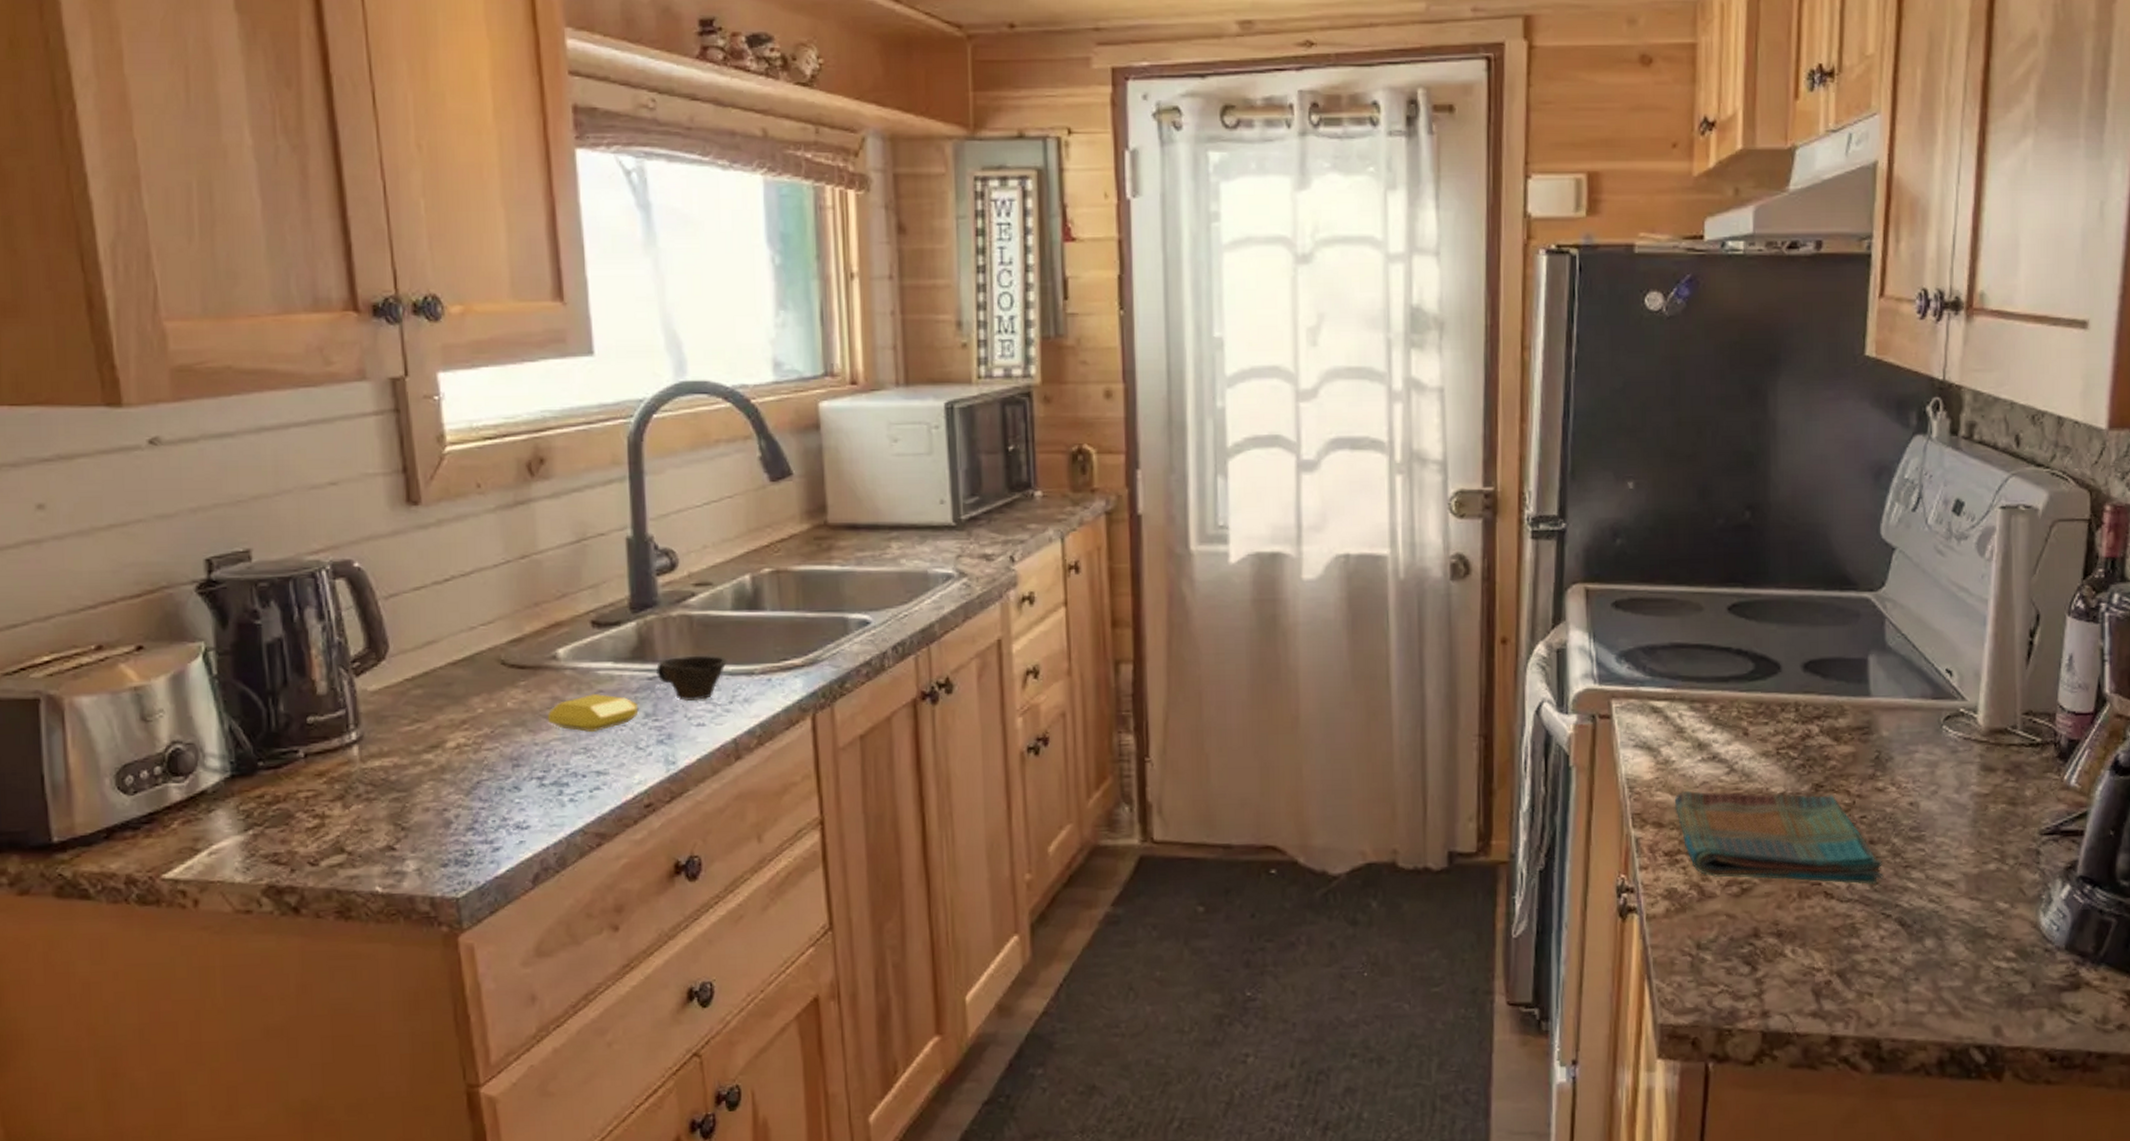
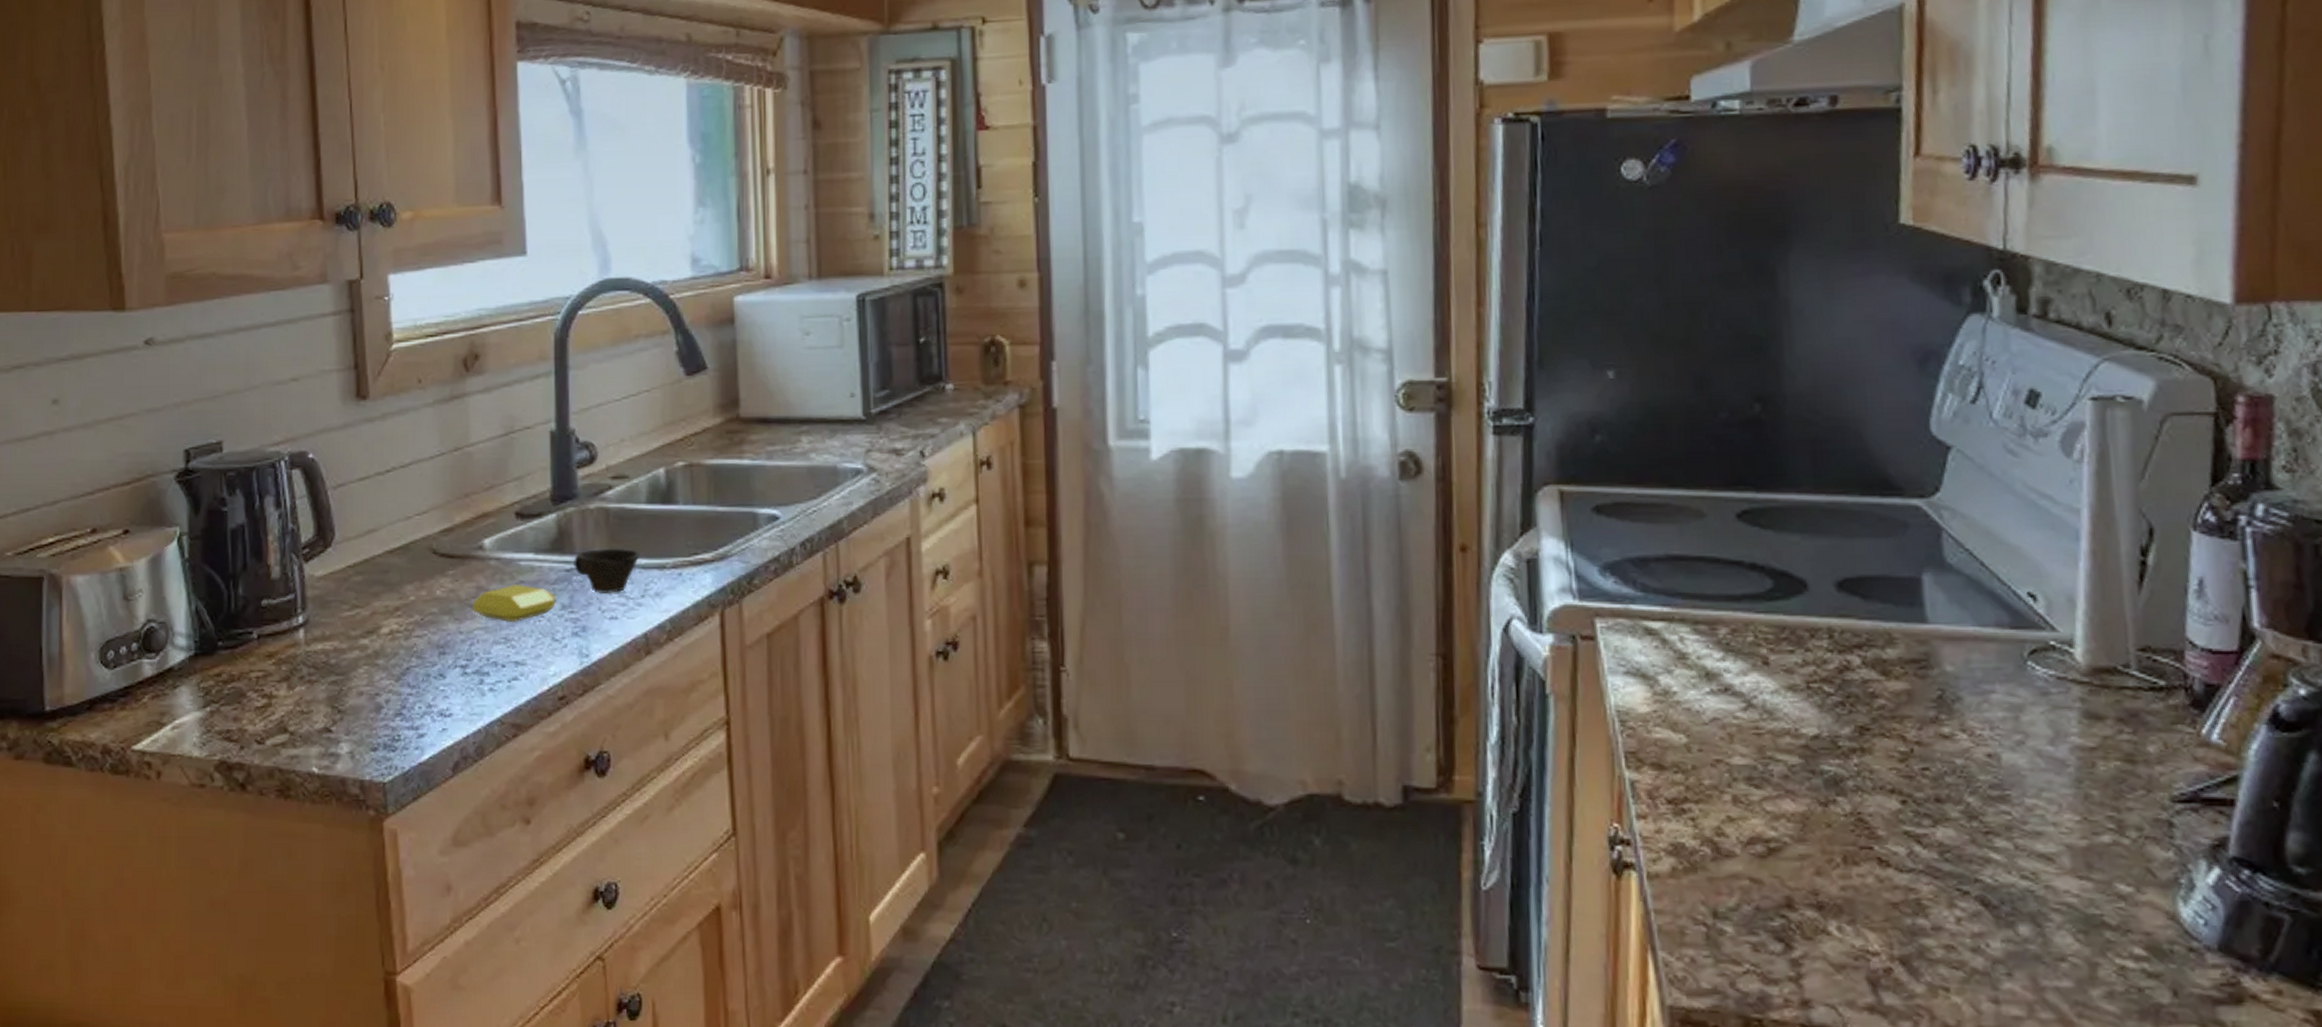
dish towel: present [1674,790,1884,885] -> none [1677,727,1957,852]

